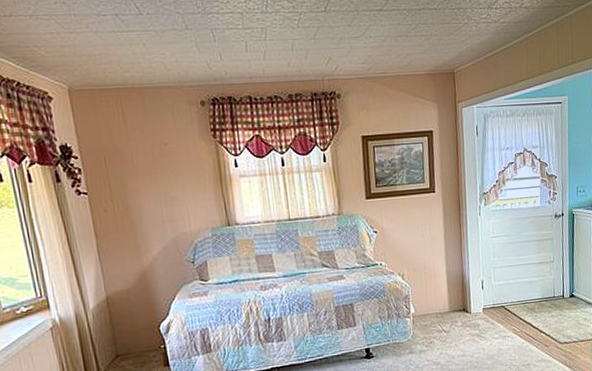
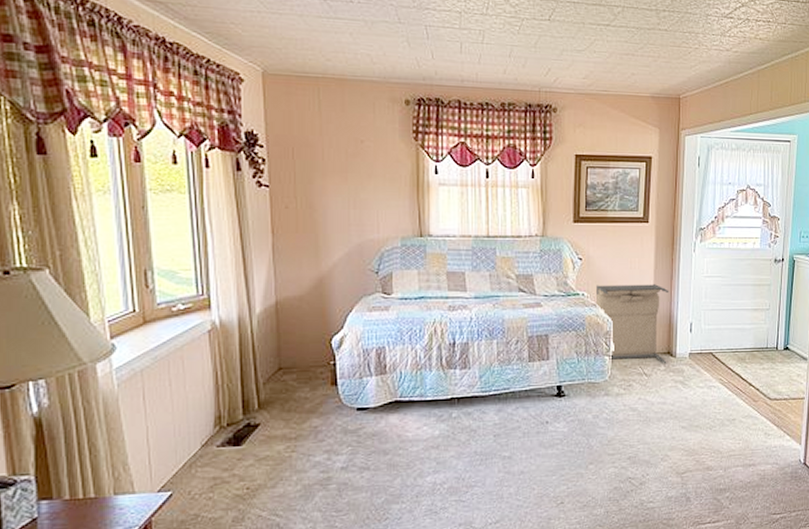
laundry hamper: none [392,248,463,321] -> present [595,284,669,364]

